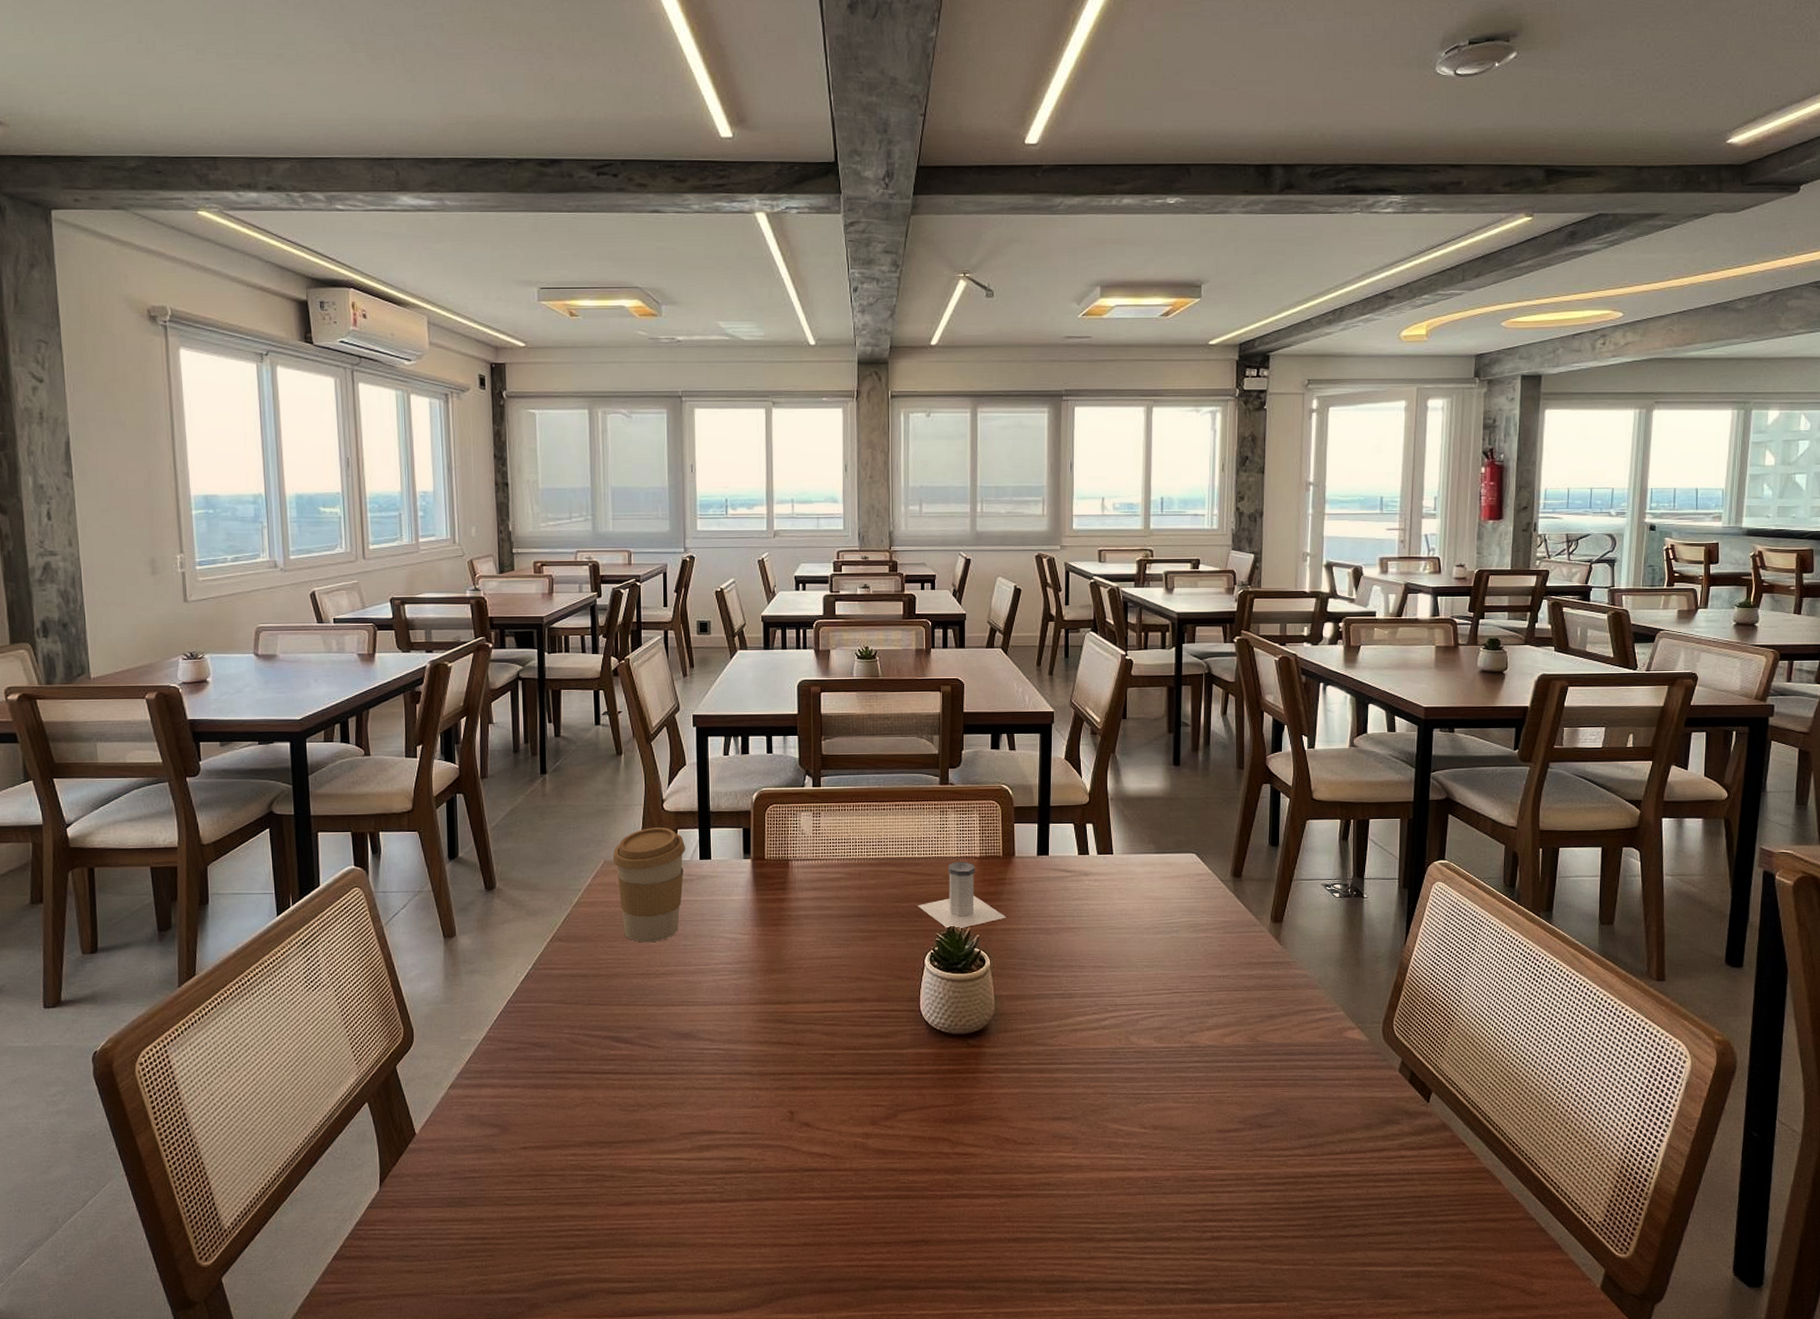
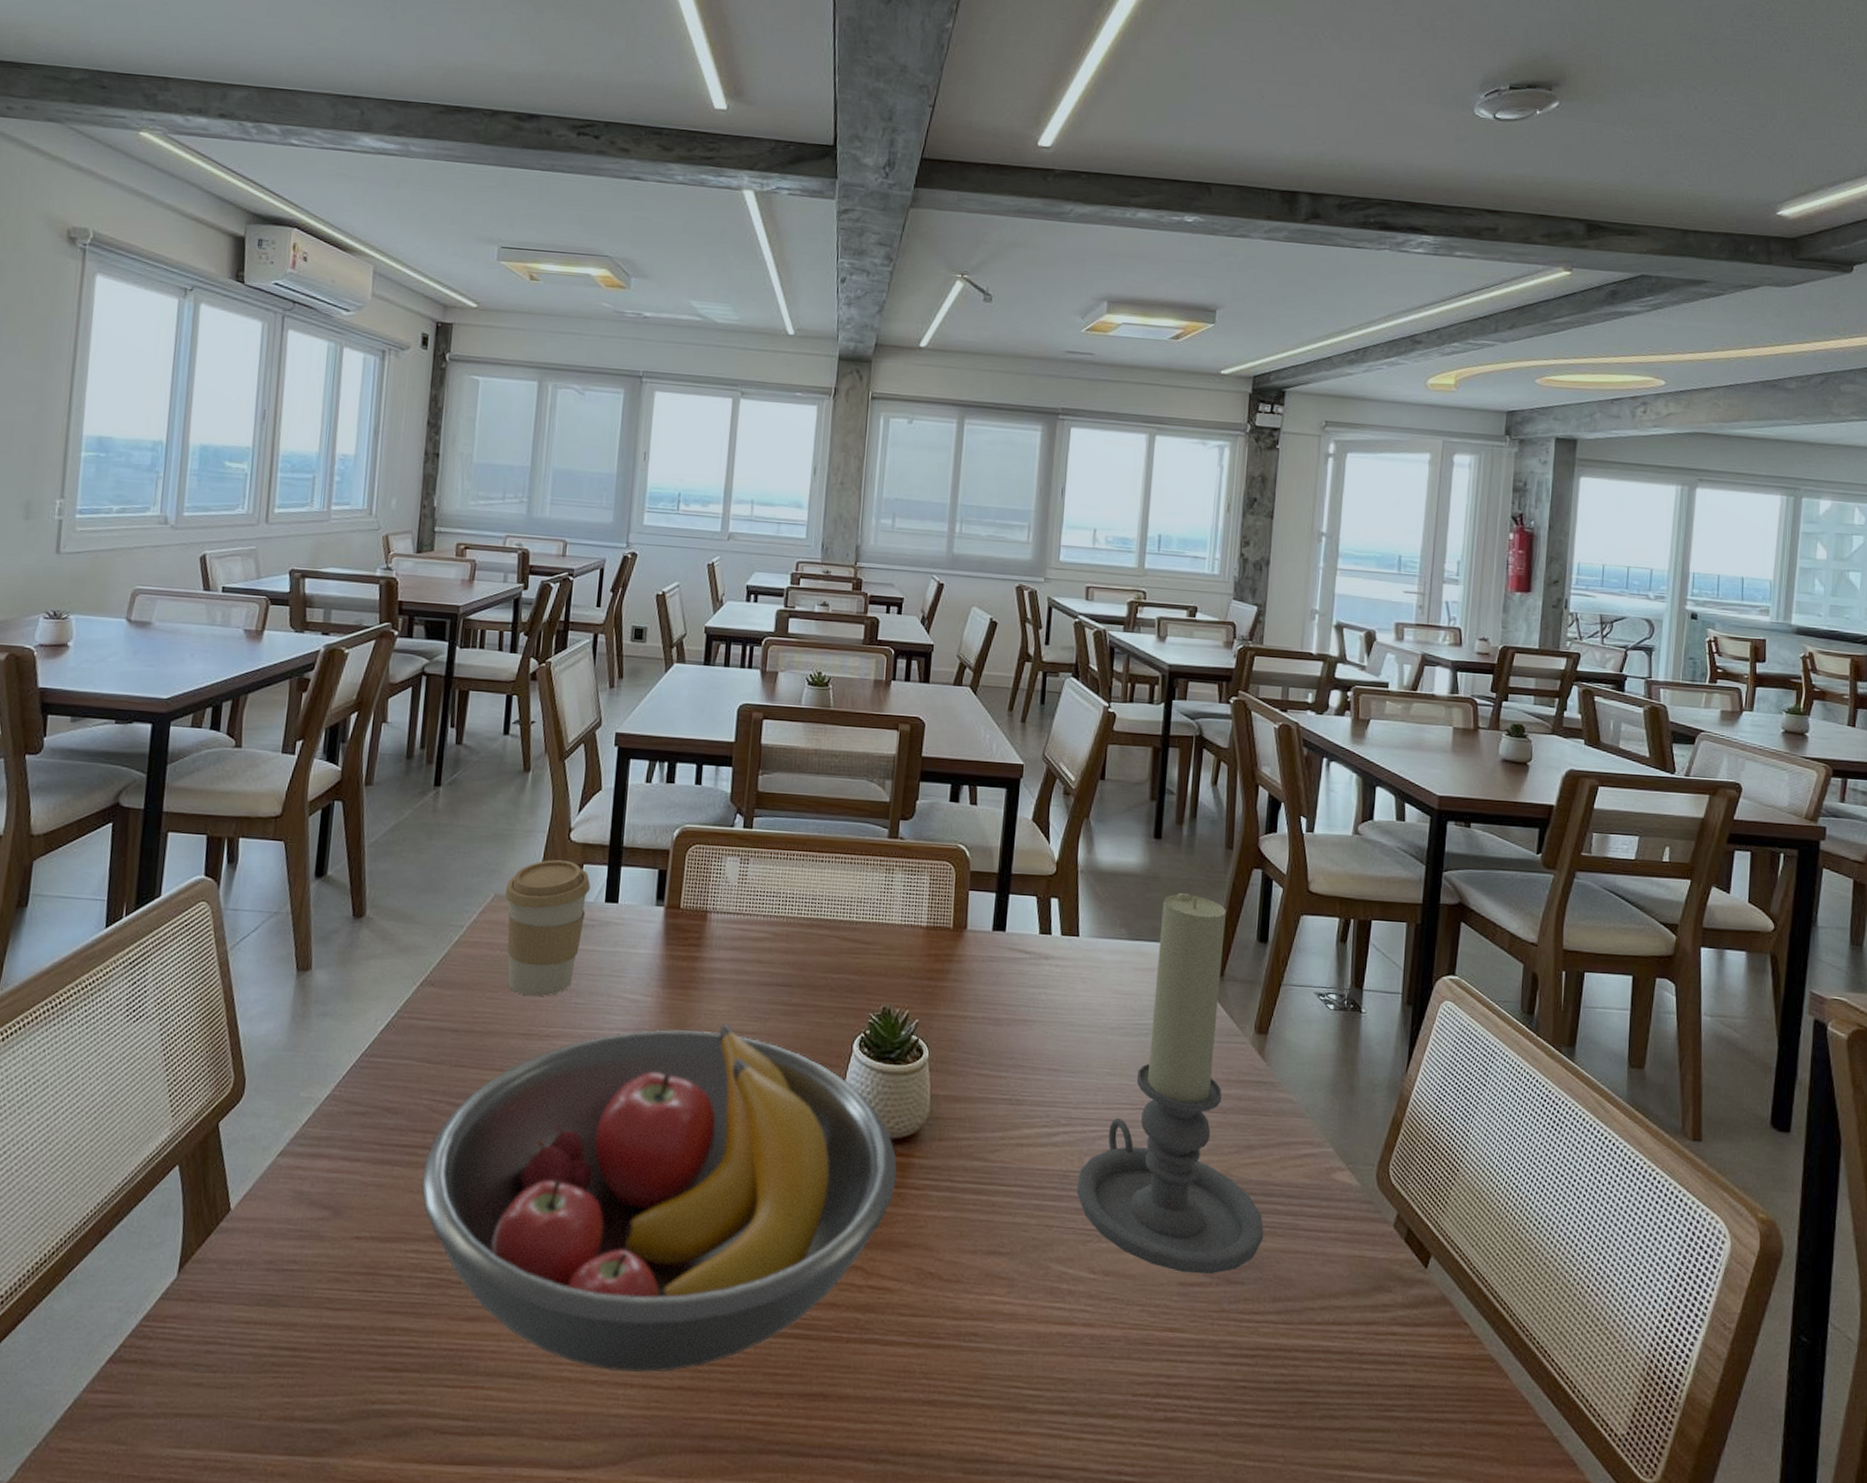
fruit bowl: none [571,951,971,1236] -> present [421,1023,897,1373]
salt shaker: present [918,861,1006,929] -> none [851,929,951,1011]
candle holder: none [1125,809,1288,1122] -> present [1076,892,1264,1274]

